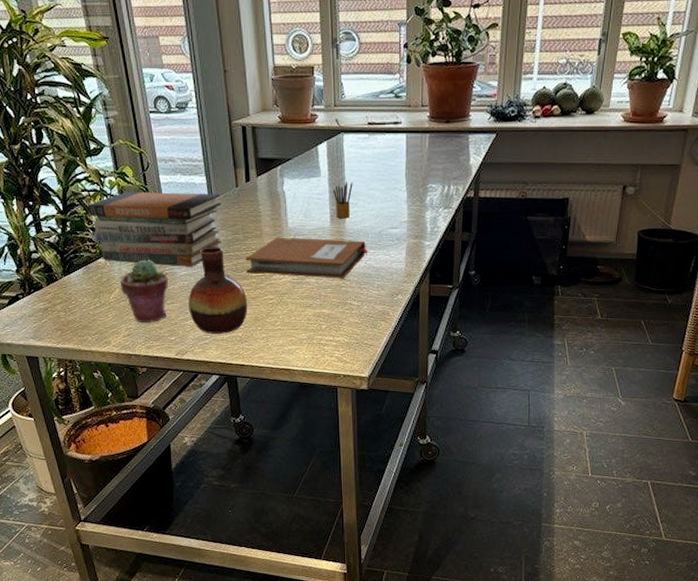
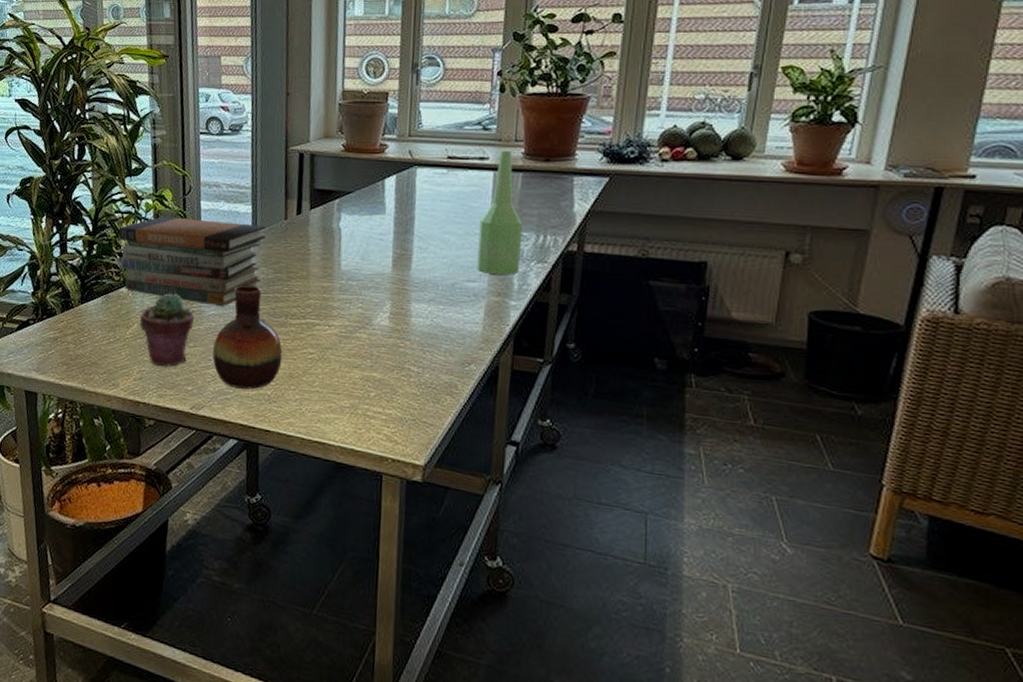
notebook: present [245,237,368,279] -> none [286,280,436,337]
pencil box: present [334,180,353,219] -> none [399,221,424,265]
bottle: none [397,115,432,221] -> present [477,150,523,275]

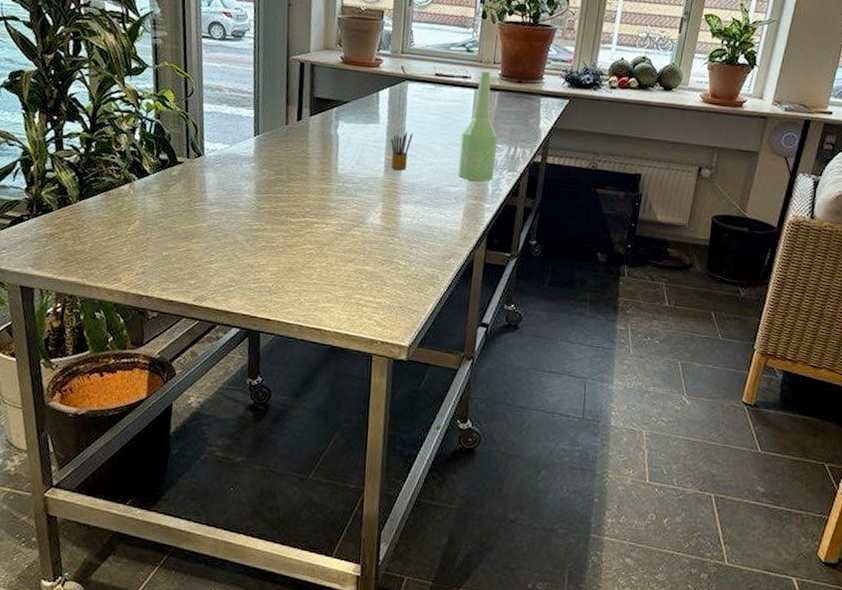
book stack: present [119,216,266,306] -> none [119,116,268,205]
potted succulent: present [140,293,194,367] -> none [142,192,197,262]
vase: present [212,285,283,390] -> none [215,185,283,282]
pencil box: none [399,221,424,265] -> present [391,131,413,171]

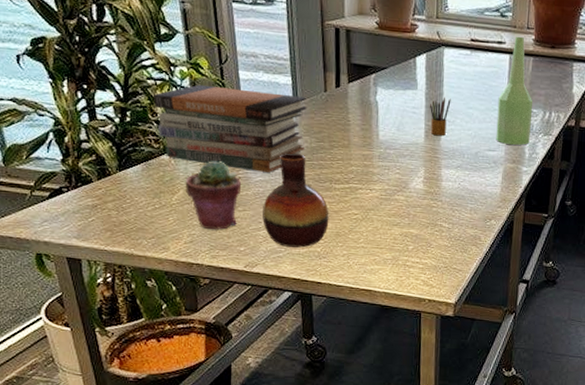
book stack: none [119,116,268,205] -> present [154,84,307,172]
potted succulent: none [142,192,197,262] -> present [185,161,241,230]
vase: none [215,185,283,282] -> present [262,153,329,248]

